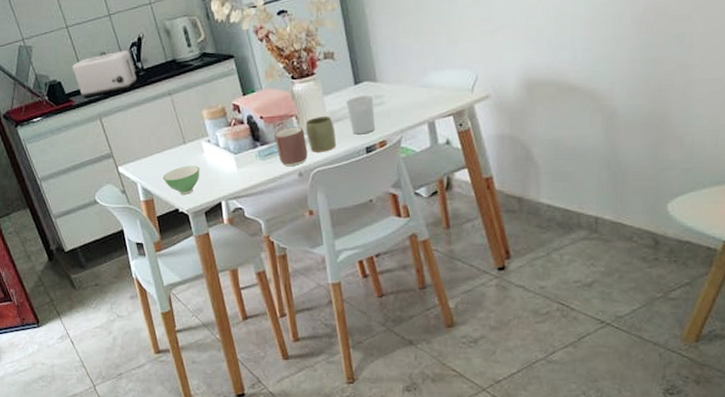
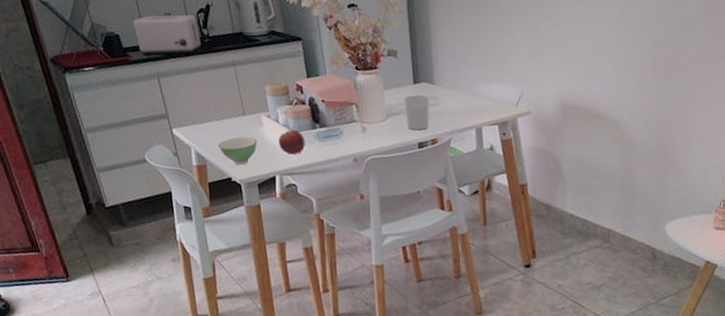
fruit: none [221,151,247,178] -> present [278,129,305,155]
mug: present [273,127,307,167] -> none [333,114,364,151]
mug: present [306,117,337,152] -> none [364,108,392,142]

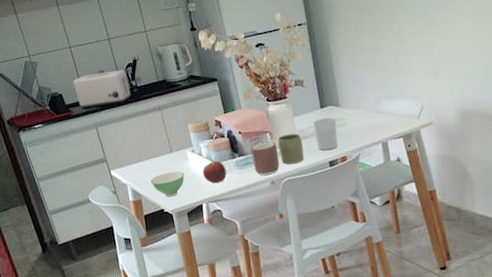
mug: none [333,114,364,151] -> present [250,141,279,176]
mug: none [364,108,392,142] -> present [278,134,305,164]

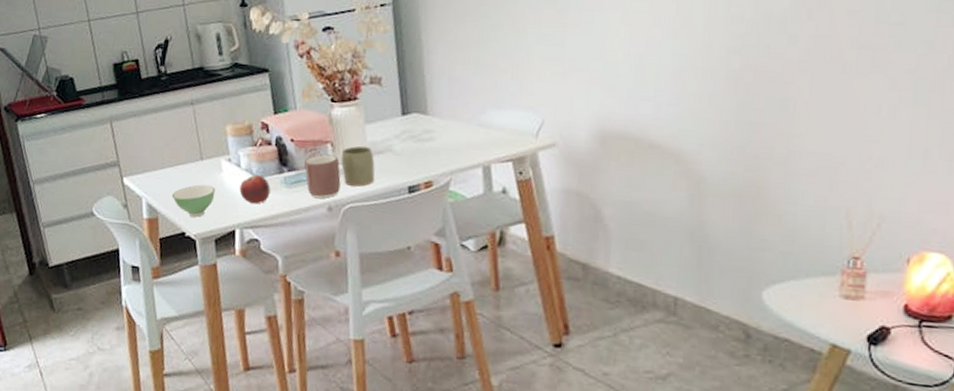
toaster: present [73,70,131,109] -> none [88,51,158,98]
candle holder: present [313,118,337,150] -> none [390,128,422,172]

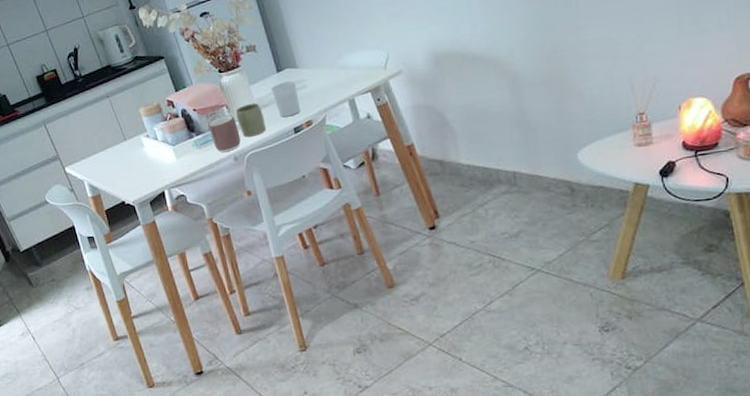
bowl: present [171,184,216,217] -> none [107,159,142,188]
fruit: present [239,174,271,204] -> none [160,143,186,168]
candle holder: none [390,128,422,172] -> present [271,81,300,117]

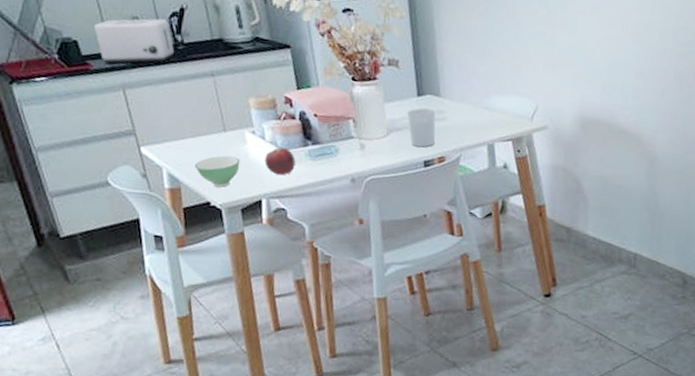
toaster: none [15,61,77,107] -> present [94,18,175,64]
bowl: none [107,159,142,188] -> present [194,155,240,187]
fruit: none [160,143,186,168] -> present [264,147,296,176]
mug: present [207,115,241,153] -> none [327,130,363,171]
mug: present [236,103,267,137] -> none [362,123,394,160]

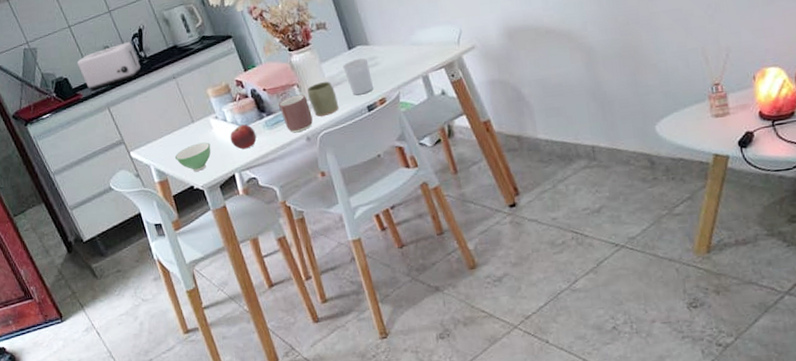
mug: none [327,130,363,171] -> present [278,94,313,133]
mug: none [362,123,394,160] -> present [307,82,339,117]

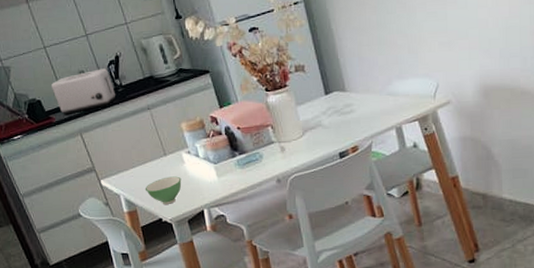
fruit: present [230,124,257,150] -> none [201,161,228,186]
mug: present [278,94,313,133] -> none [251,136,284,174]
mug: present [307,82,339,117] -> none [282,125,312,159]
candle holder: present [343,58,373,96] -> none [318,104,346,141]

